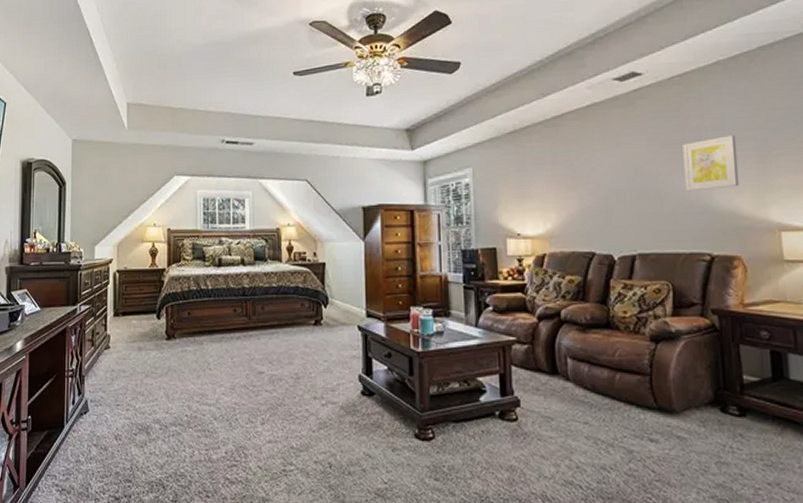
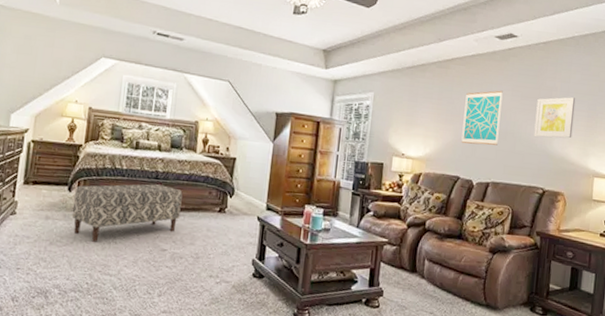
bench: none [163,301,273,370] -> present [71,183,183,242]
wall art: none [587,141,638,213] -> present [461,90,503,145]

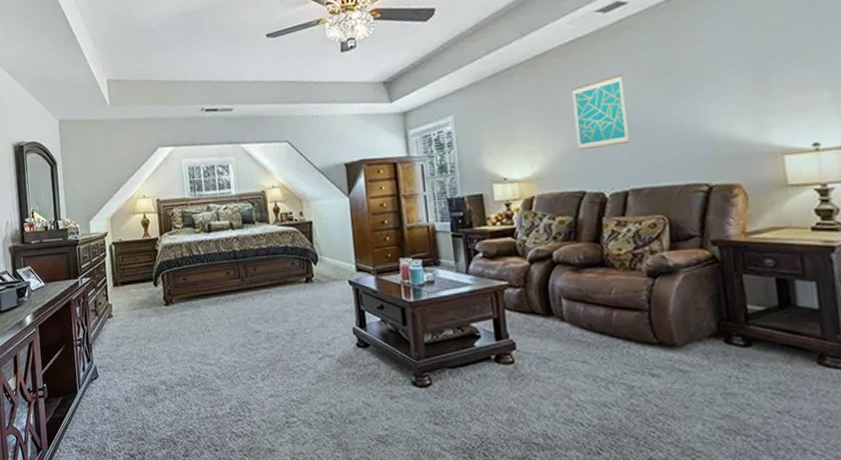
bench: present [71,183,183,242] -> none [160,263,267,333]
wall art: present [534,97,576,139] -> none [674,58,737,120]

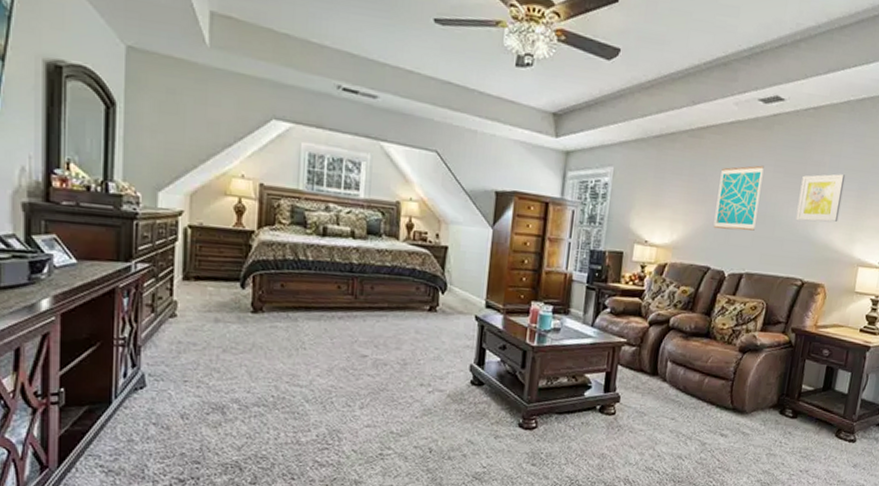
wall art: none [674,58,737,120] -> present [796,174,846,223]

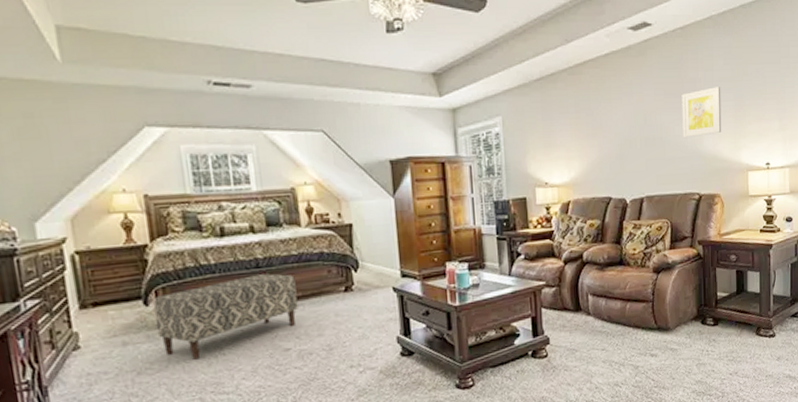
bench: none [247,278,384,349] -> present [153,273,298,360]
wall art: present [713,165,764,231] -> none [605,91,647,160]

